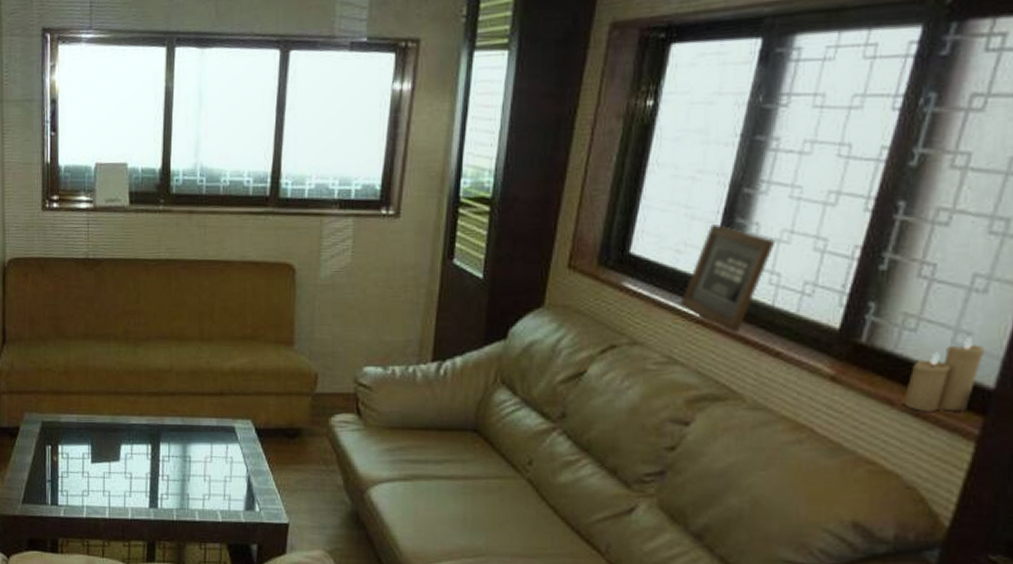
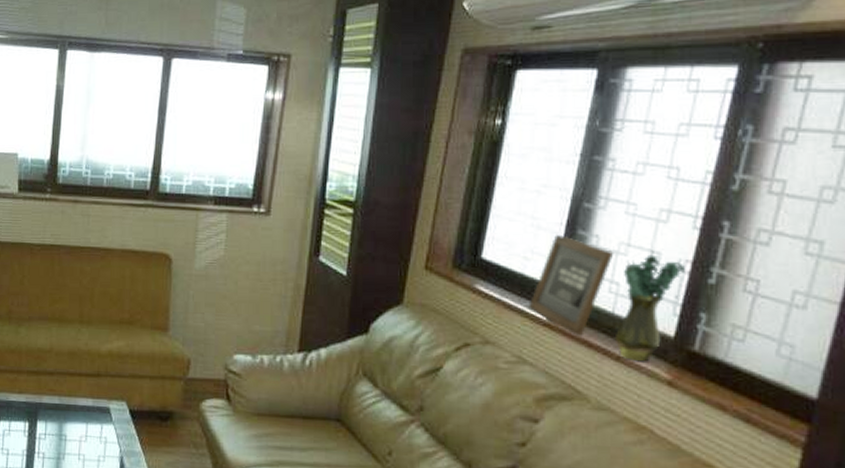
vase: none [775,236,853,357] -> present [616,250,685,362]
candle: present [903,337,986,412] -> none [735,349,808,420]

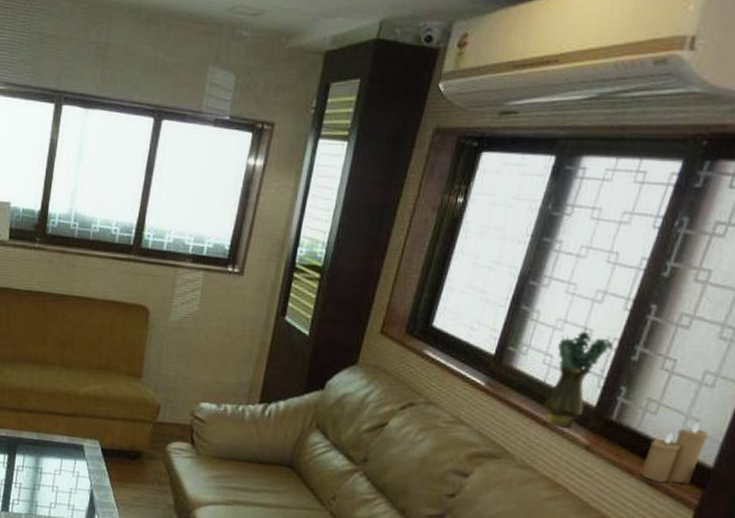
picture frame: present [528,234,614,336] -> none [470,307,552,402]
candle: none [735,349,808,420] -> present [641,422,709,485]

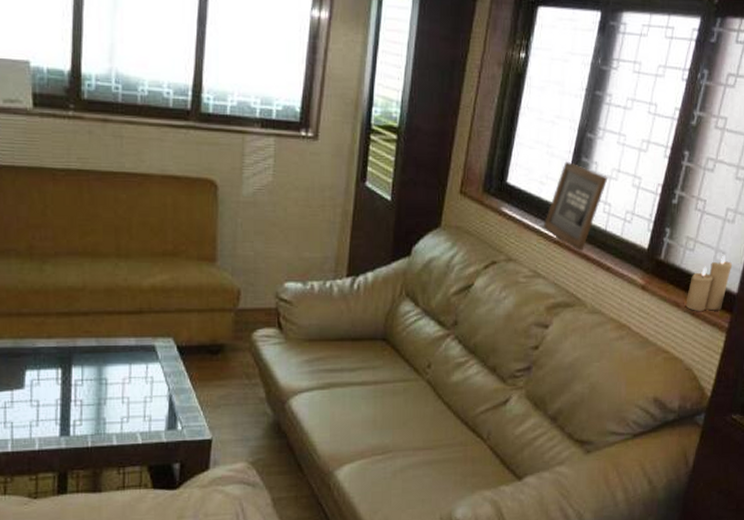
picture frame: none [470,307,552,402] -> present [543,161,608,251]
vase: present [544,327,613,428] -> none [607,175,657,271]

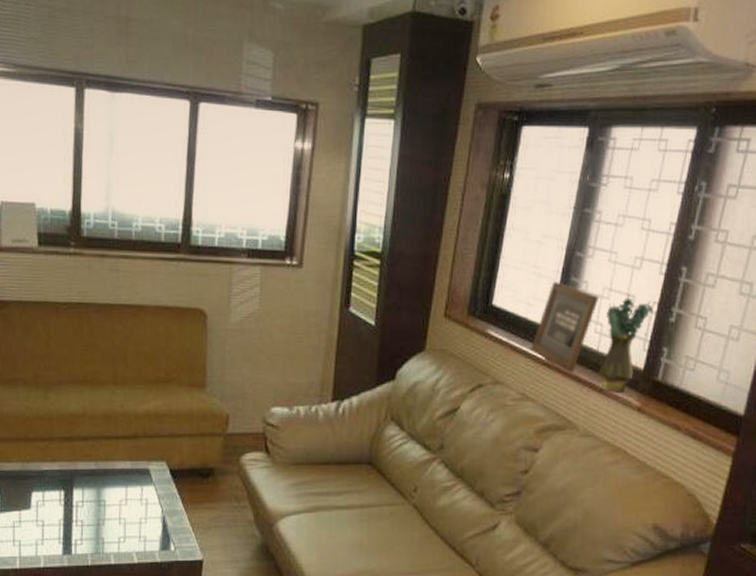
vase: none [607,175,657,271] -> present [599,294,653,393]
candle: present [685,255,733,311] -> none [686,375,738,434]

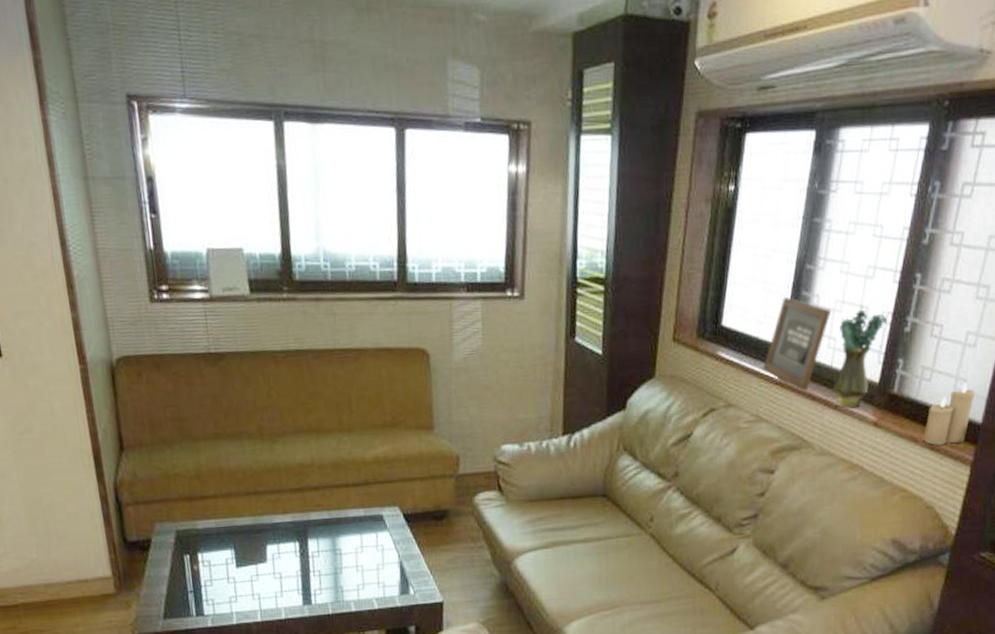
candle: none [686,375,738,434] -> present [923,383,976,445]

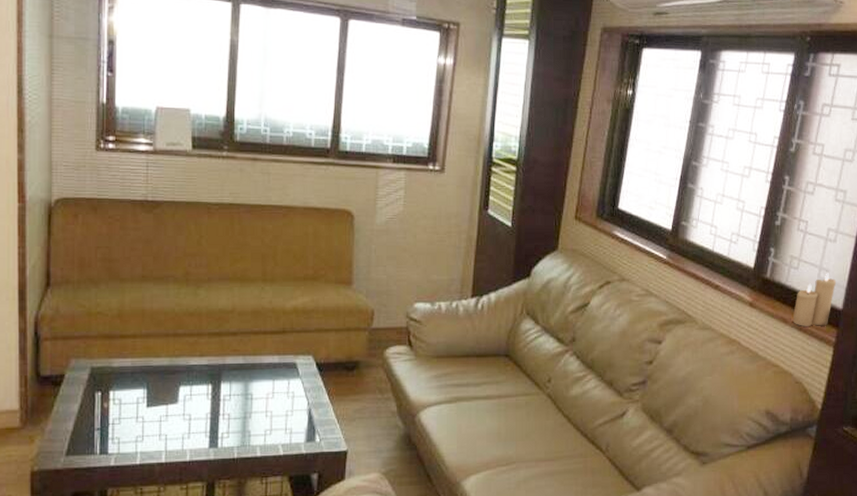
picture frame: present [763,296,832,391] -> none [653,187,714,270]
vase: present [834,305,887,408] -> none [715,199,760,289]

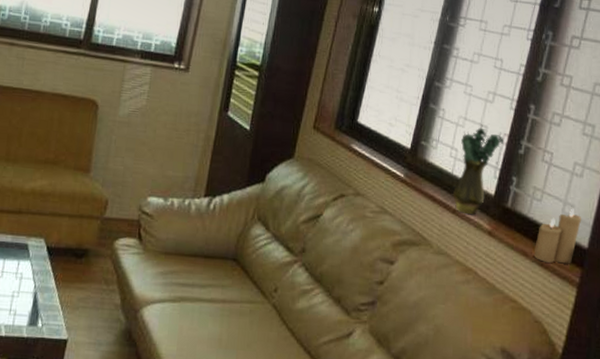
vase: none [715,199,760,289] -> present [453,124,503,215]

